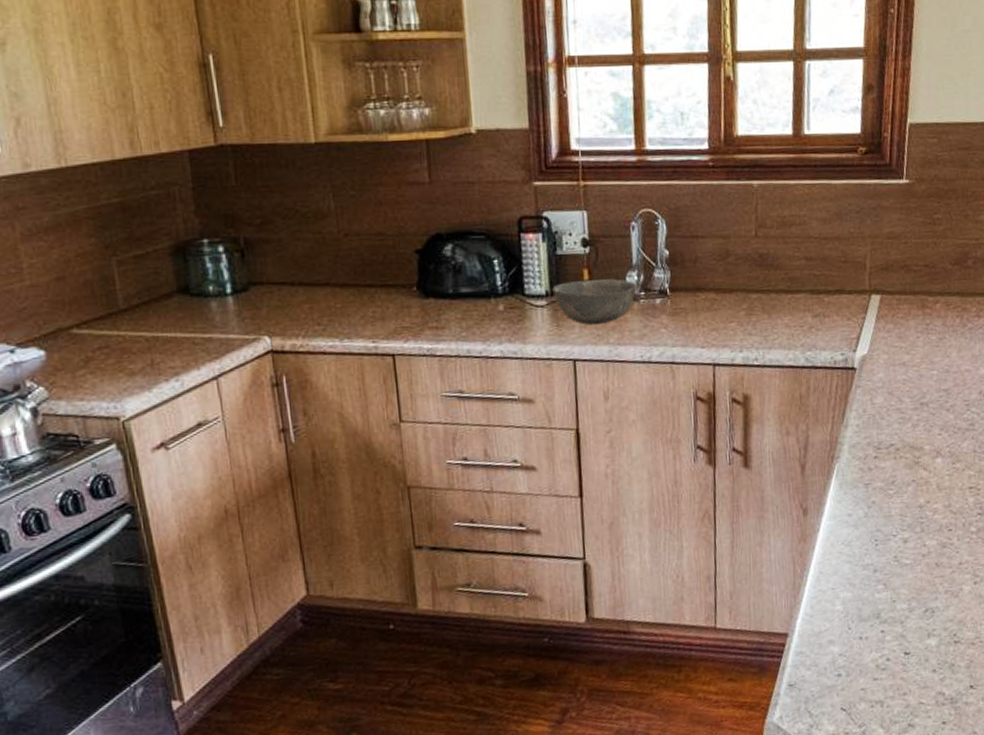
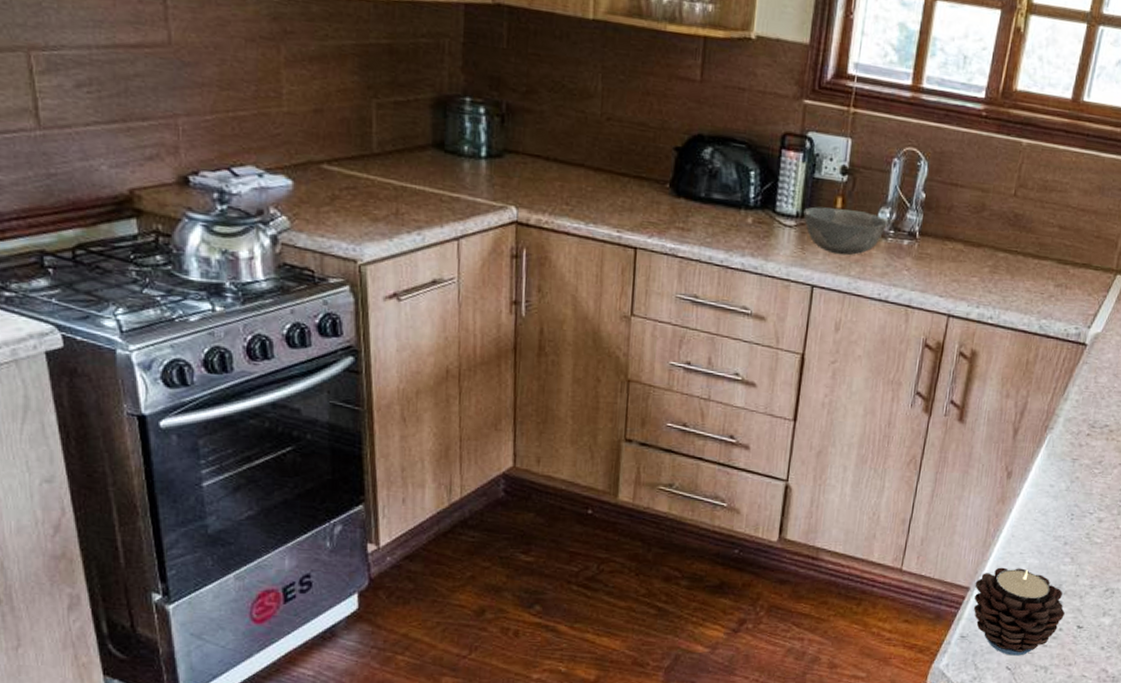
candle: none [792,604,889,696] -> present [974,567,1065,656]

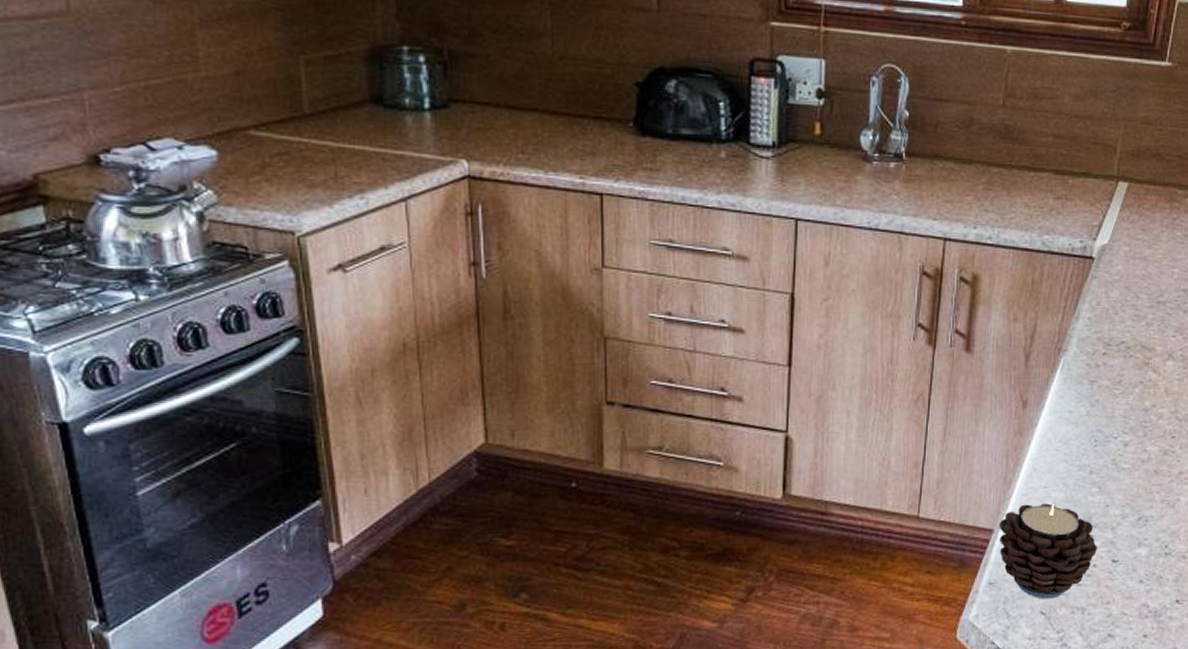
bowl: present [803,206,889,256] -> none [780,134,872,184]

